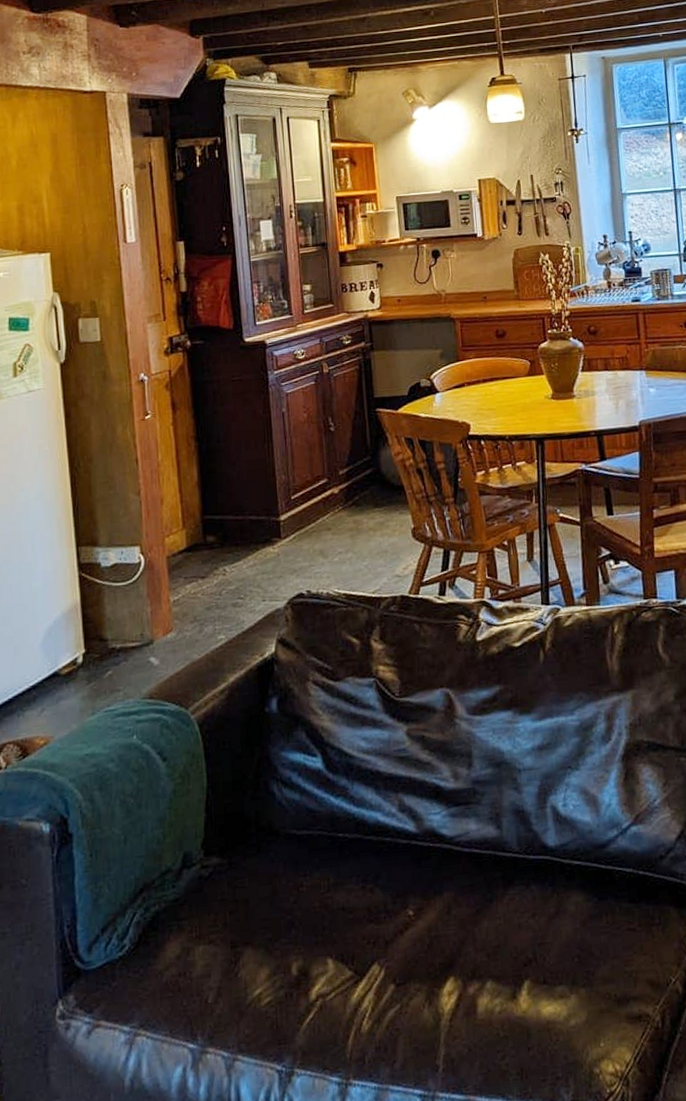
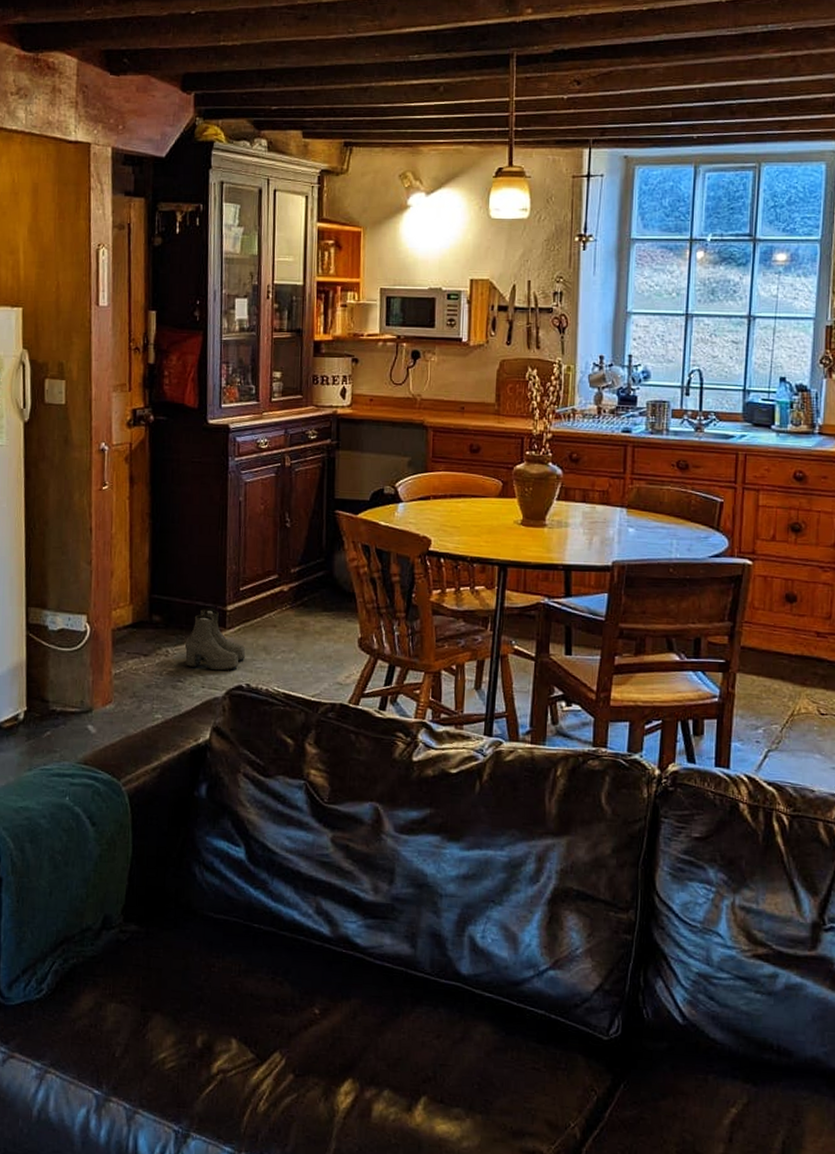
boots: none [241,521,304,583] -> present [184,608,246,671]

